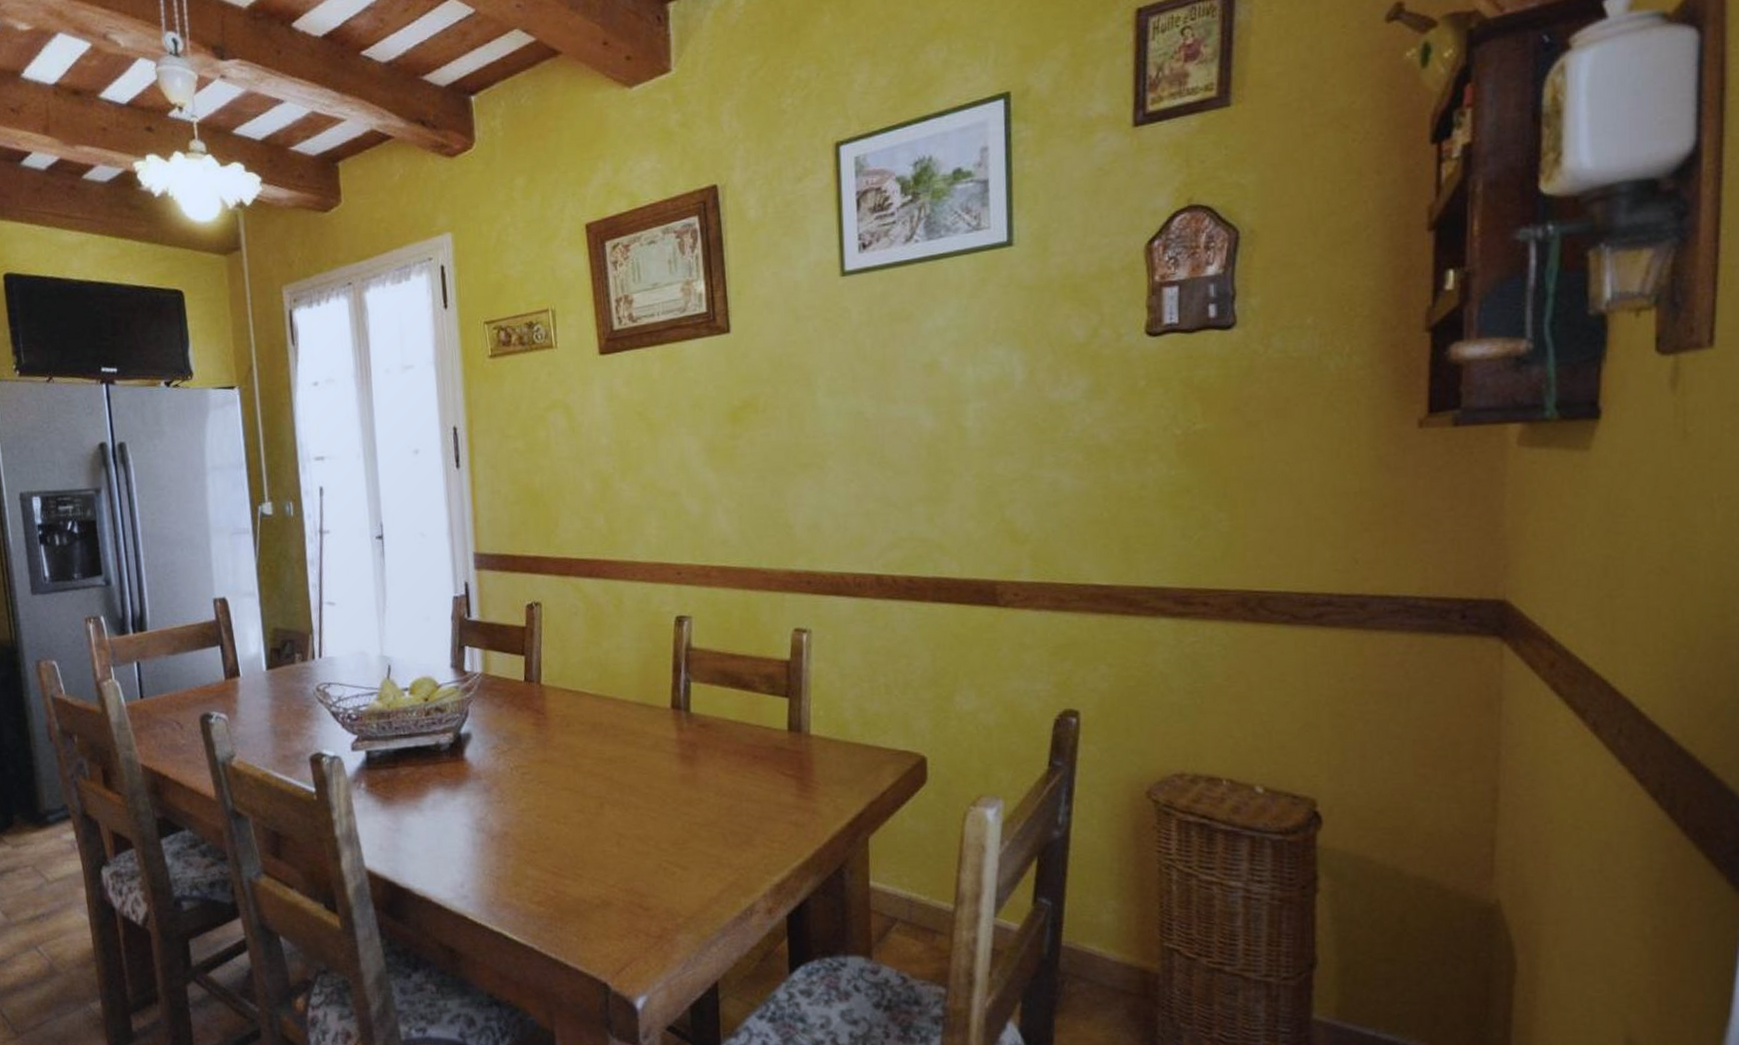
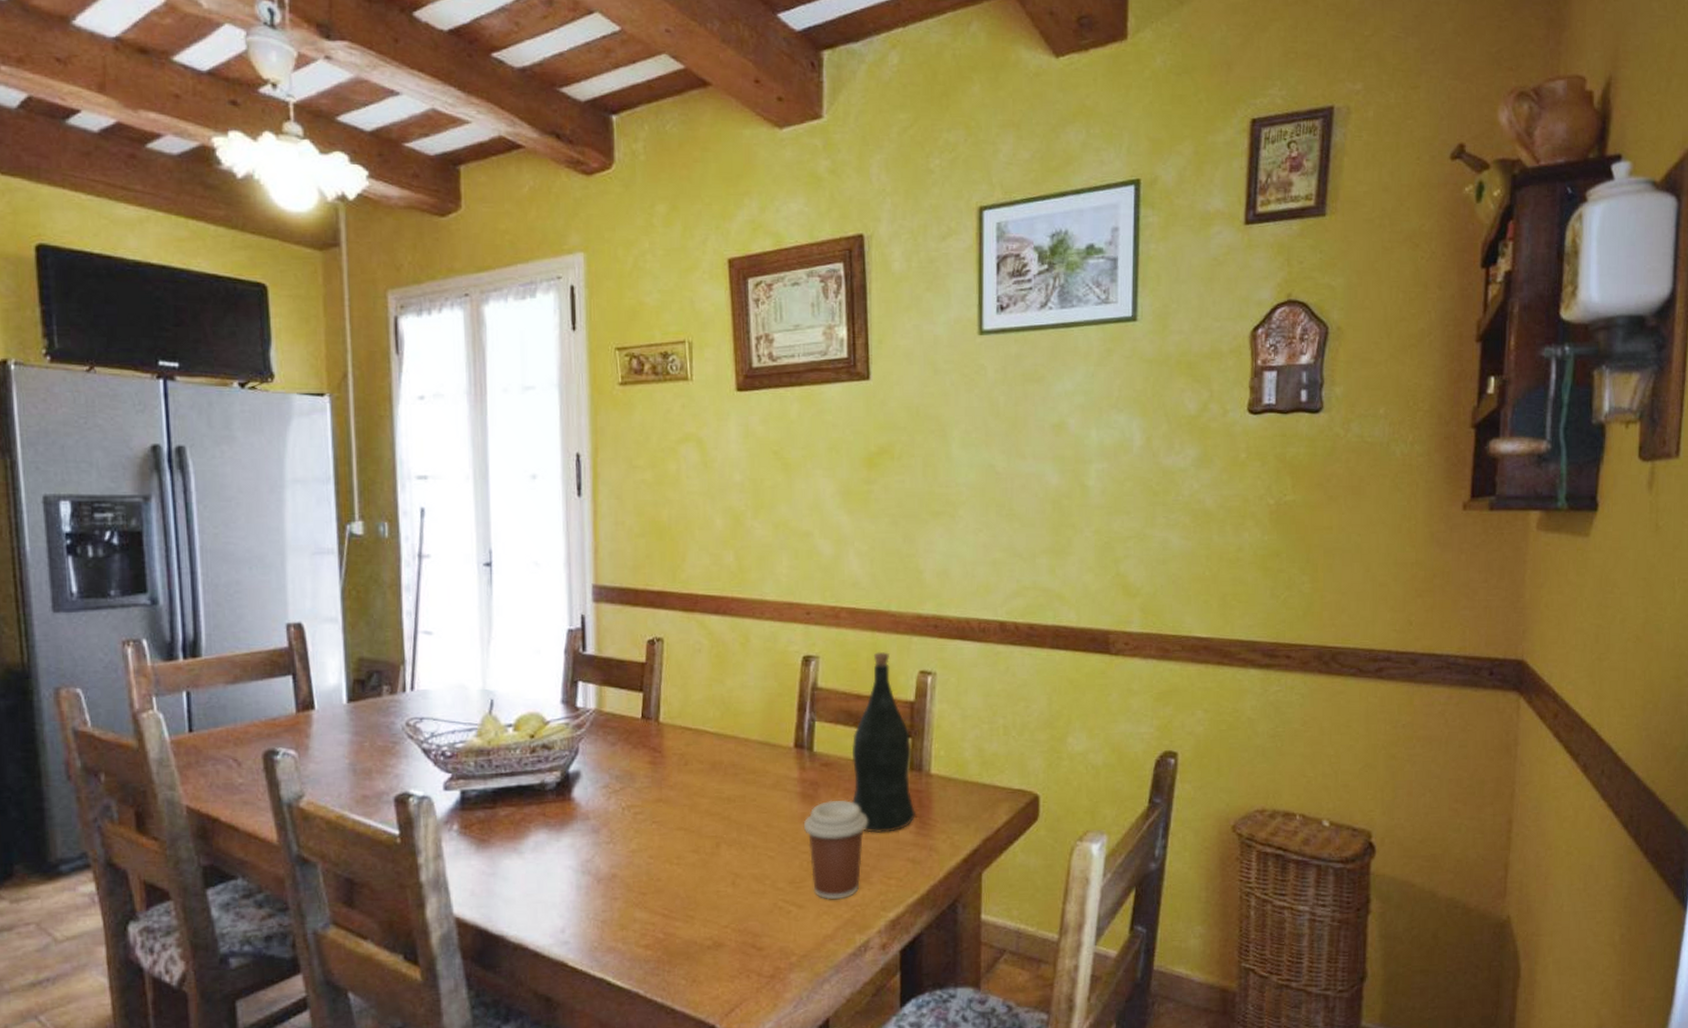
coffee cup: none [683,761,748,862] -> present [803,800,868,900]
wine bottle: none [728,609,798,795] -> present [851,651,917,833]

